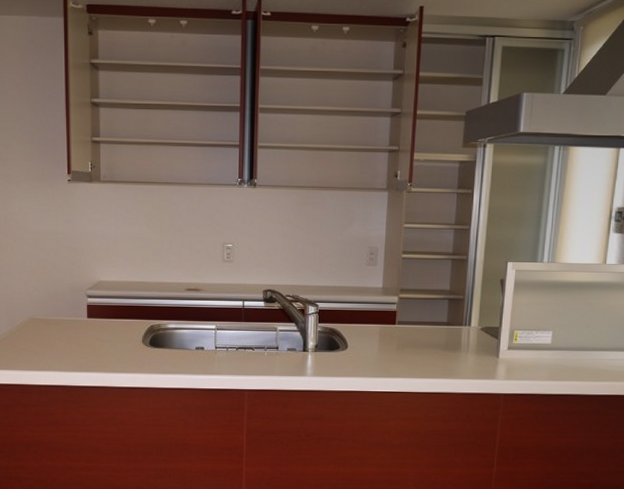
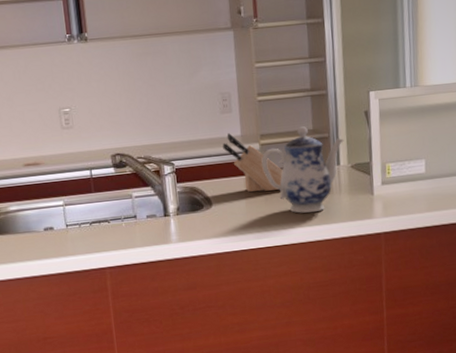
knife block: none [364,284,417,341] -> present [223,133,283,193]
teapot: none [398,286,478,366] -> present [261,126,344,213]

